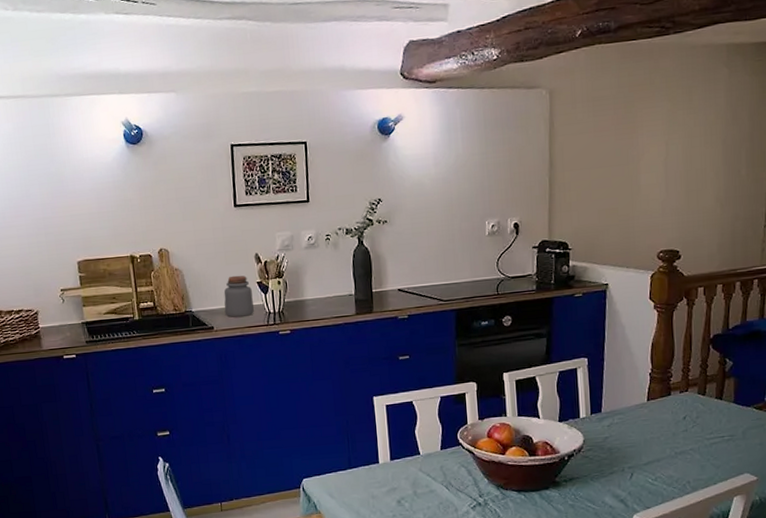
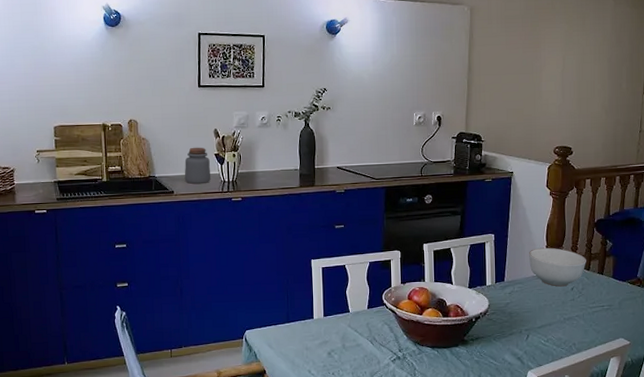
bowl: none [630,370,701,416] -> present [529,247,586,287]

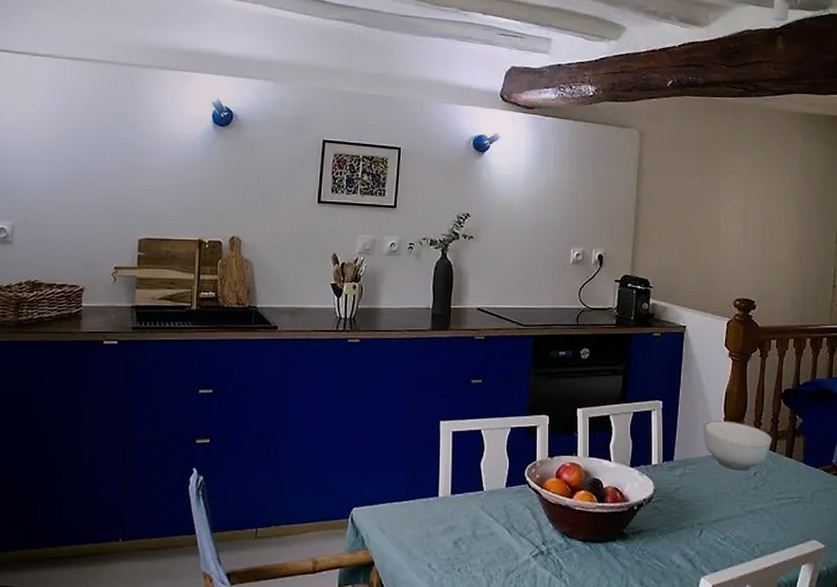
jar: present [184,147,211,184] -> none [292,274,325,319]

